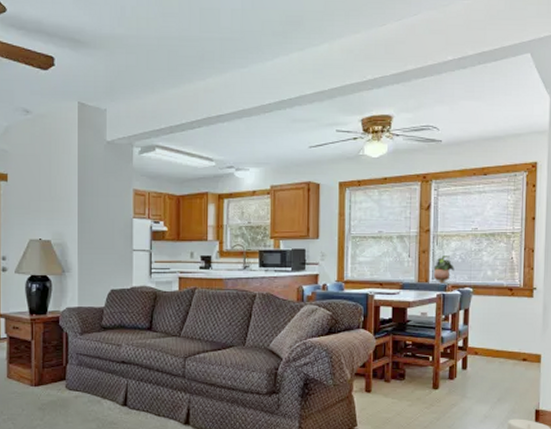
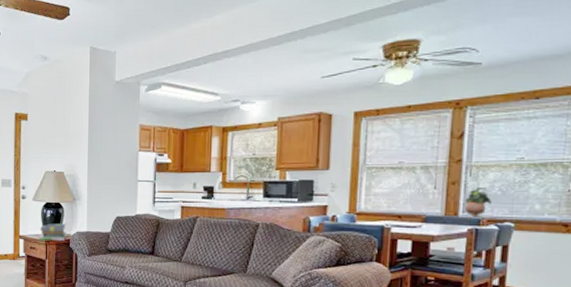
books: none [23,299,55,319] -> present [38,223,67,242]

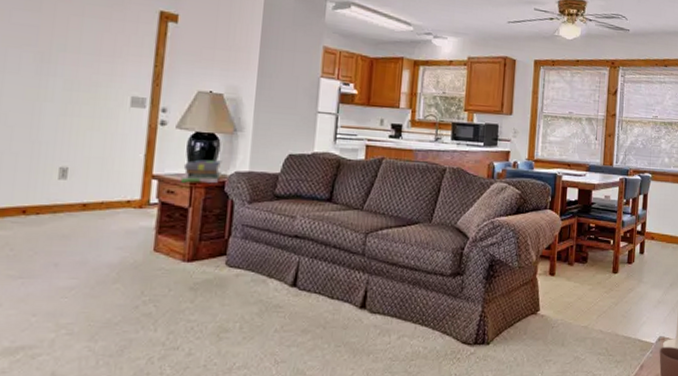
potted plant: present [464,187,492,219] -> none [617,140,636,169]

